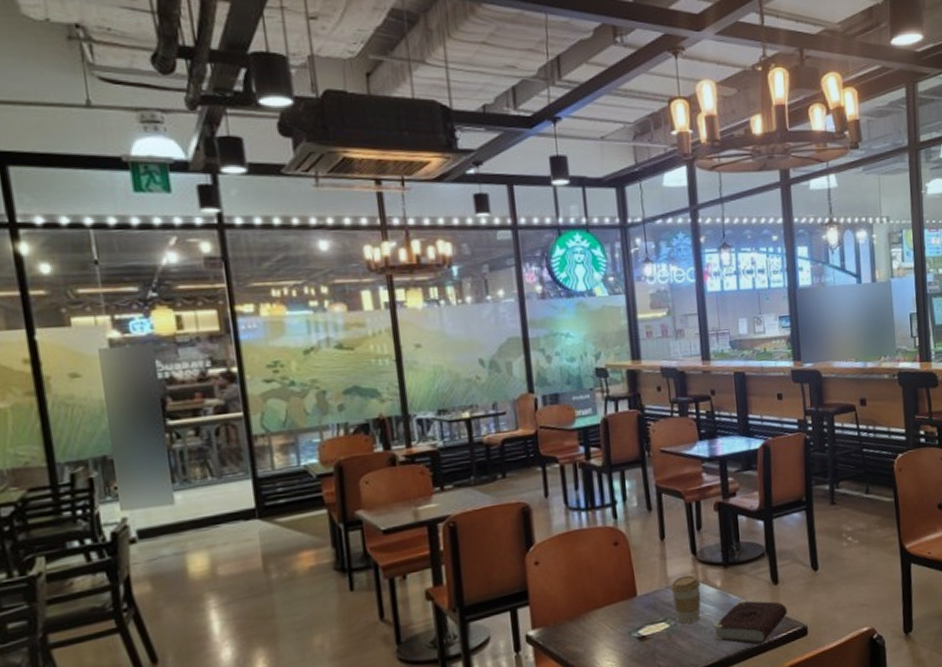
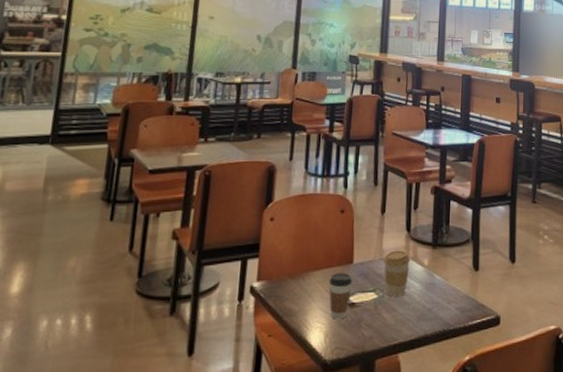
coffee cup: none [612,607,640,655] -> present [328,273,353,320]
book: present [713,600,788,645] -> none [416,282,485,327]

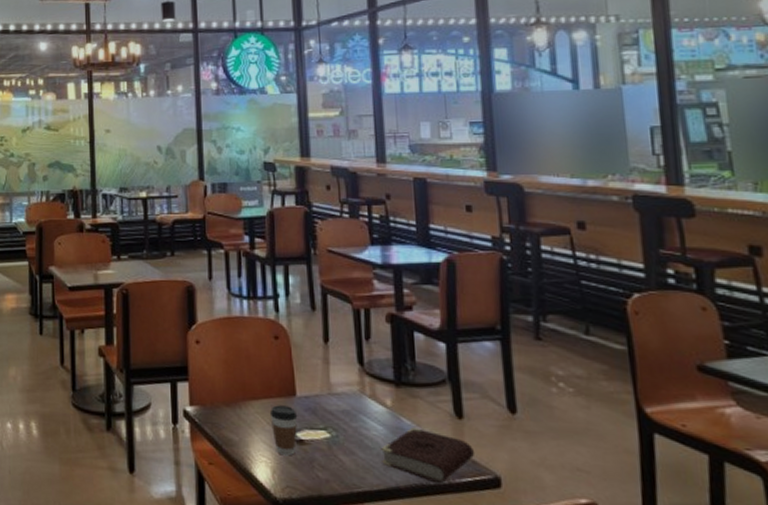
coffee cup: present [384,250,410,297] -> none [333,385,368,439]
book: none [416,282,485,327] -> present [381,427,475,483]

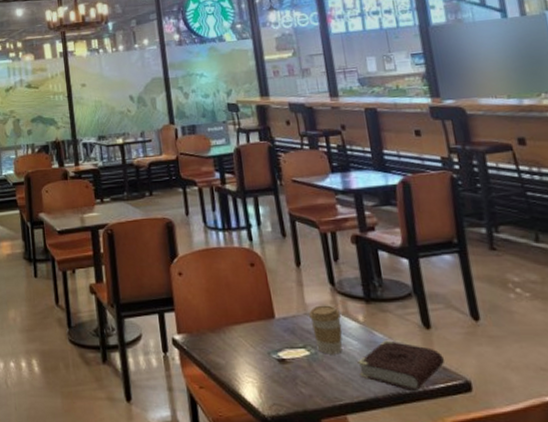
coffee cup: present [269,405,298,456] -> none [251,328,279,375]
coffee cup: none [333,385,368,439] -> present [309,305,343,355]

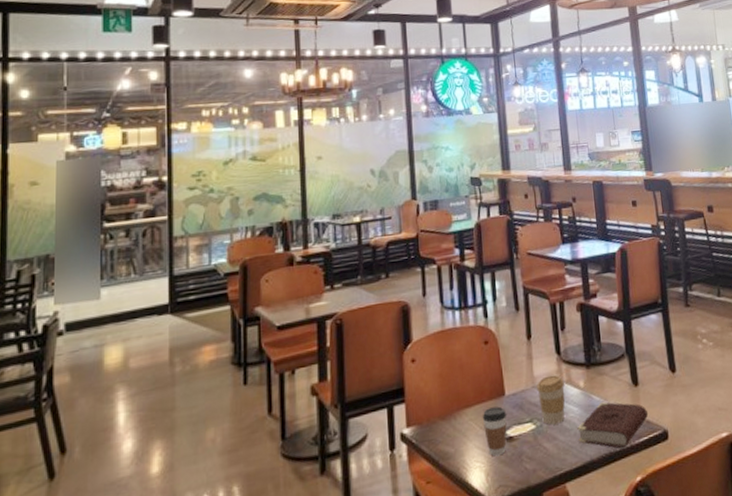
coffee cup: none [251,328,279,375] -> present [482,406,507,456]

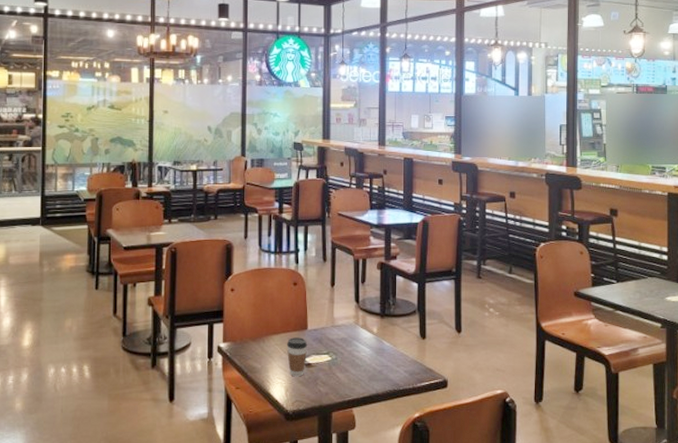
coffee cup: present [537,374,565,425] -> none [336,319,360,360]
book: present [577,402,649,448] -> none [367,348,432,387]

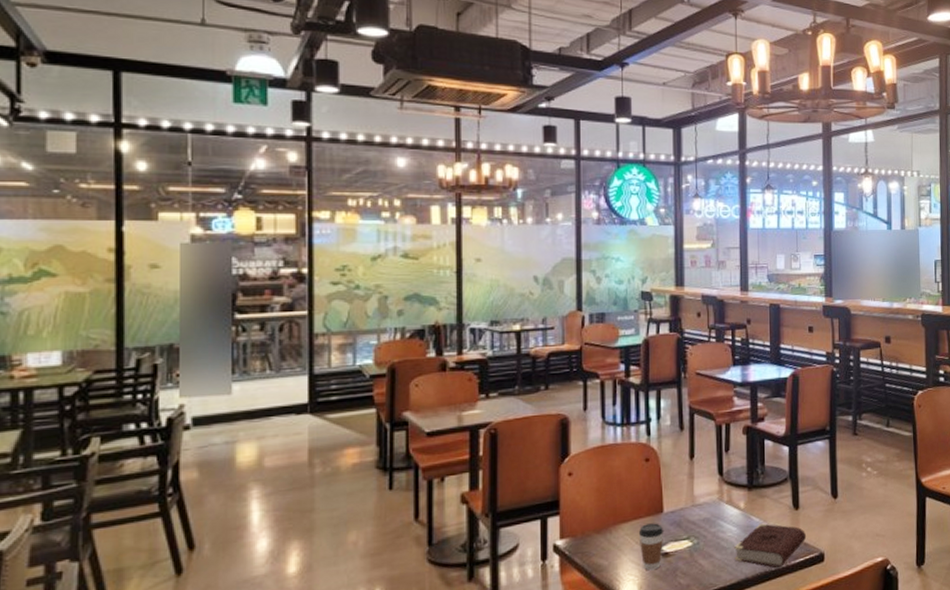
book: none [367,348,432,387] -> present [734,523,807,568]

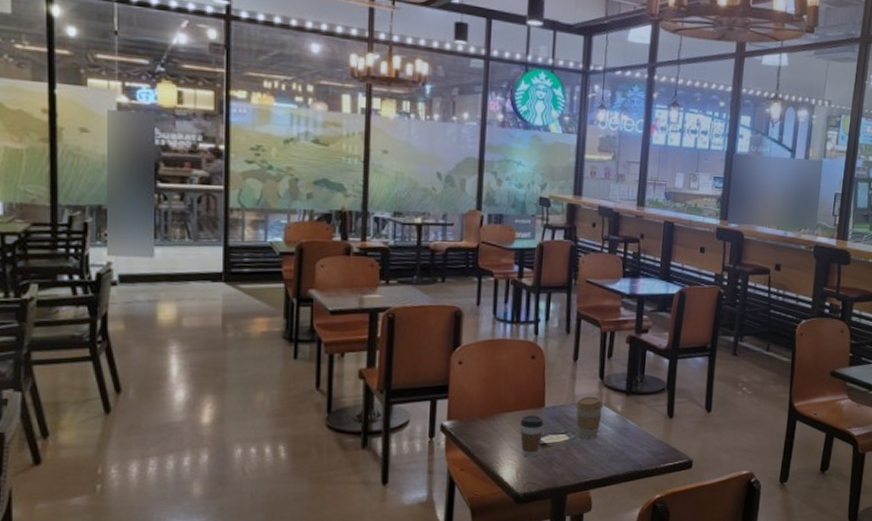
coffee cup: none [696,495,725,543] -> present [576,396,603,439]
book: present [734,523,807,568] -> none [608,427,678,468]

